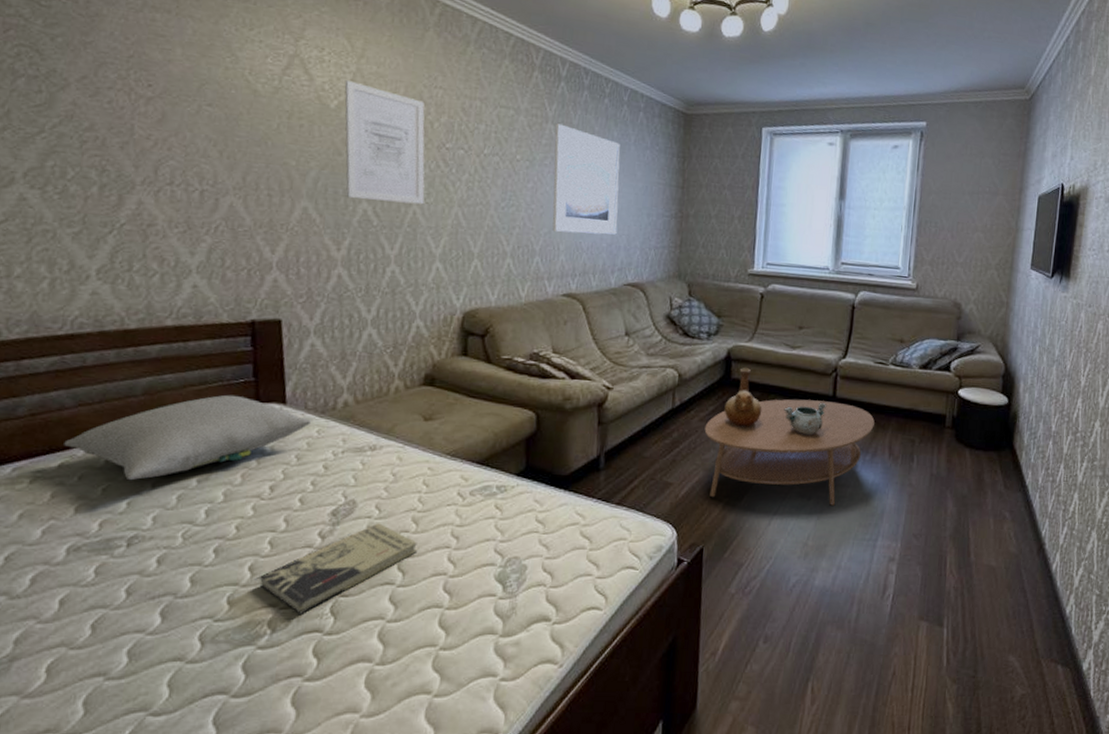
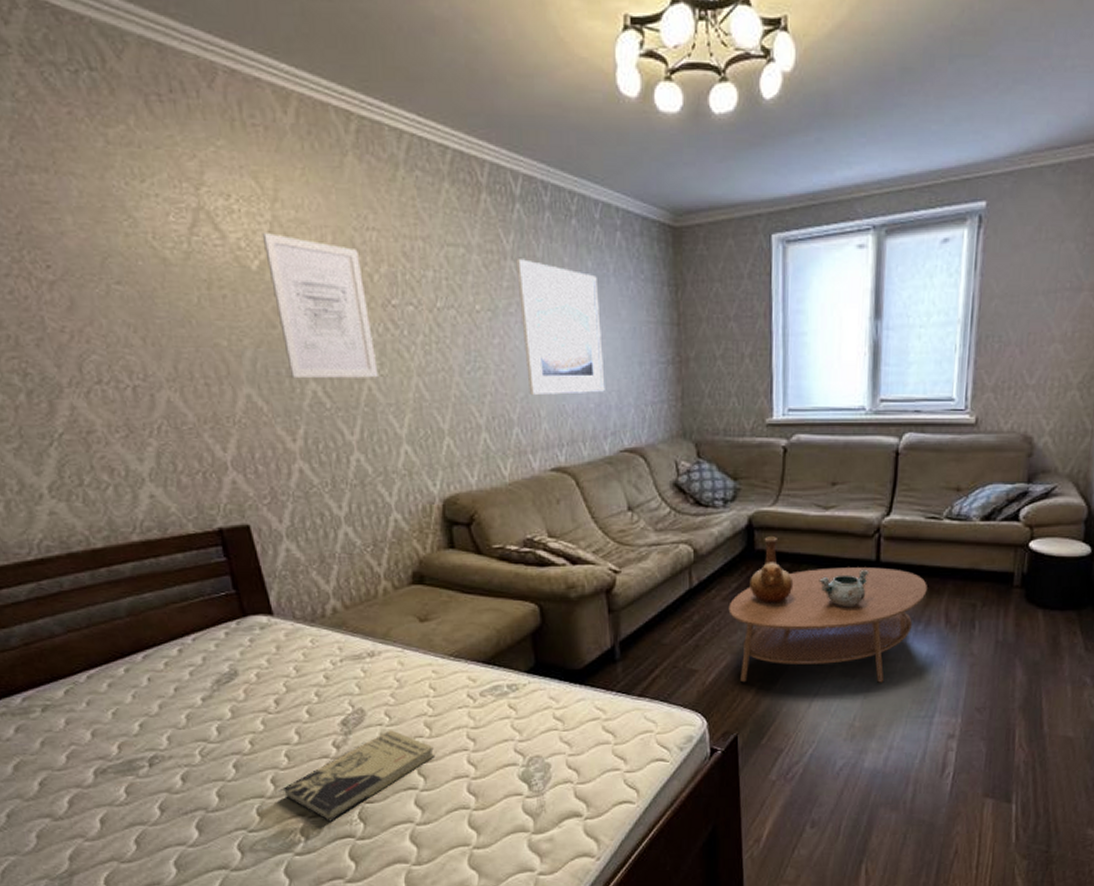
pillow: present [64,394,312,481] -> none [63,609,304,703]

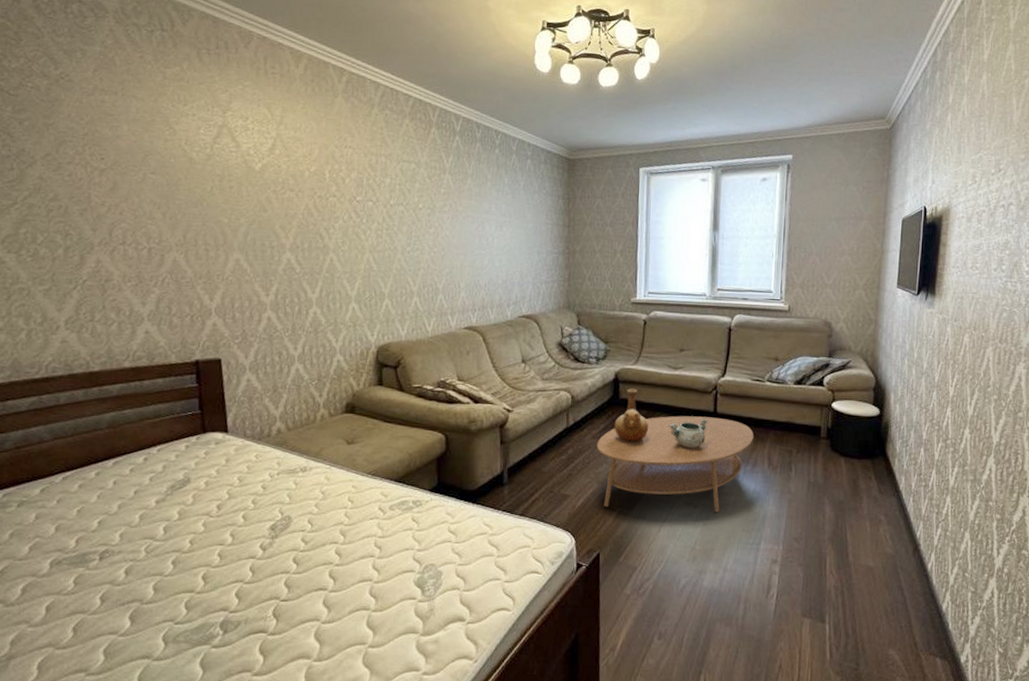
wall art: present [262,233,378,379] -> none [267,145,340,252]
book: present [284,730,436,822] -> none [212,536,346,617]
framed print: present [515,259,605,396] -> none [451,174,511,272]

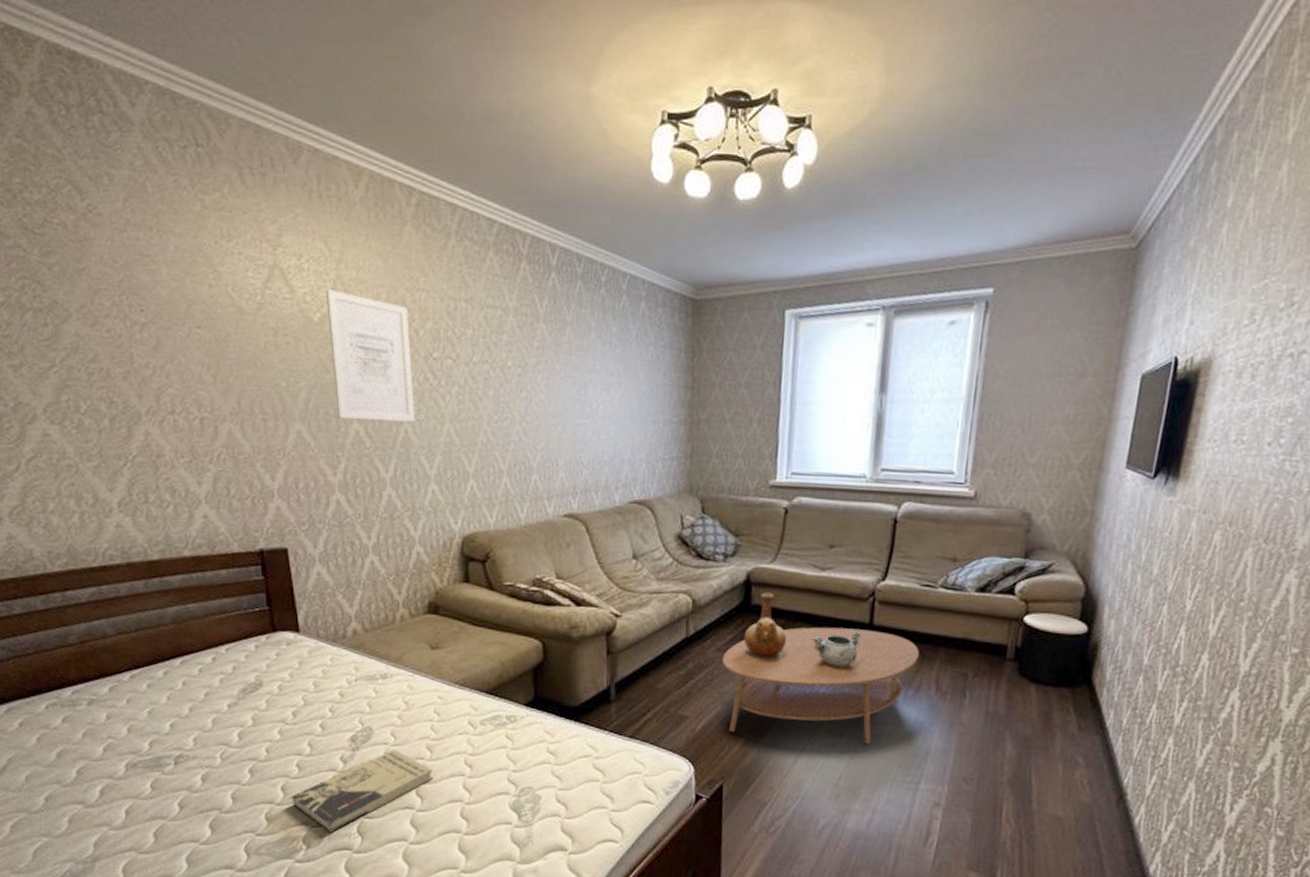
book: none [212,536,346,617] -> present [292,749,434,833]
wall art: none [267,145,340,252] -> present [326,289,415,423]

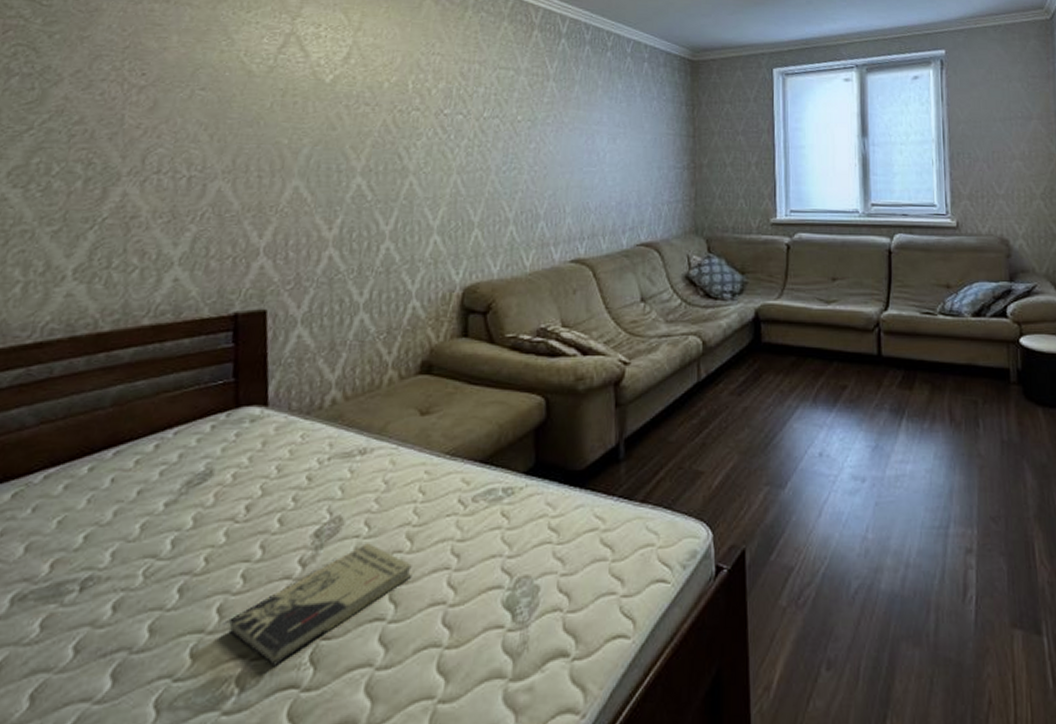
wall art: present [326,289,415,423] -> none [339,54,422,175]
coffee table: present [722,627,919,745] -> none [736,361,929,487]
vase: present [744,592,787,660] -> none [757,329,800,400]
decorative bowl: present [812,630,863,667] -> none [824,363,873,402]

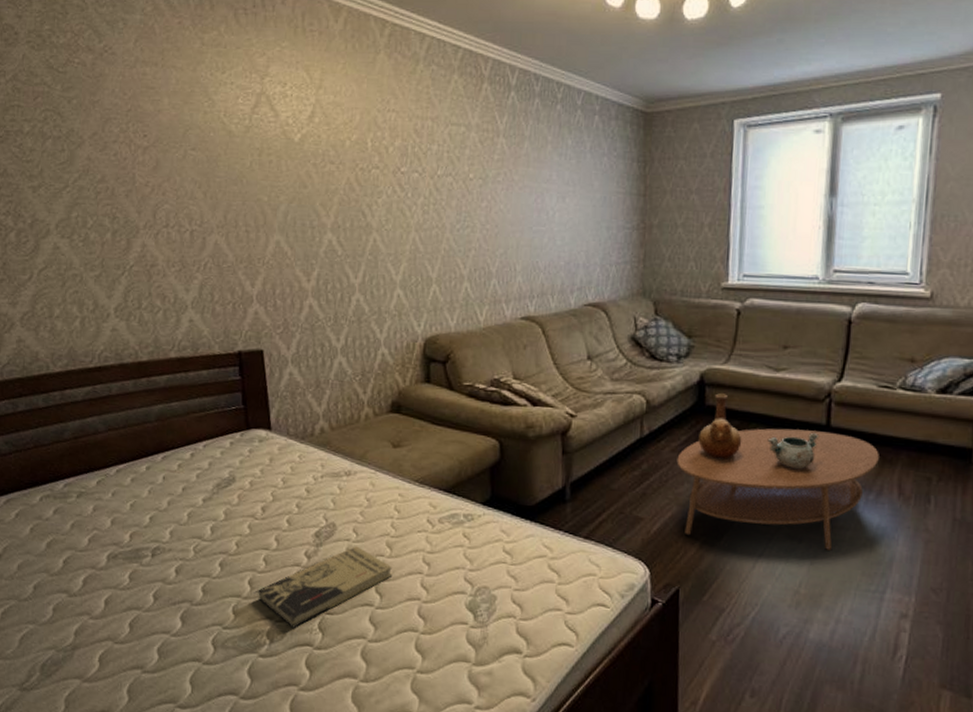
coffee table: none [736,361,929,487] -> present [677,428,879,550]
vase: none [757,329,800,400] -> present [698,393,742,461]
decorative bowl: none [824,363,873,402] -> present [767,432,820,469]

